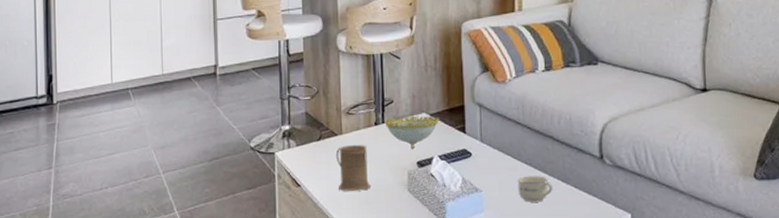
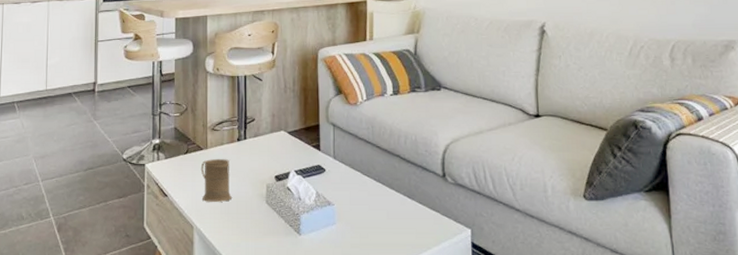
decorative bowl: present [384,115,439,150] -> none [246,133,296,165]
cup: present [517,176,553,202] -> none [367,192,399,216]

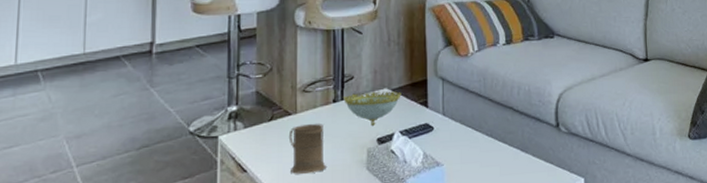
decorative bowl: none [246,133,296,165] -> present [343,91,401,127]

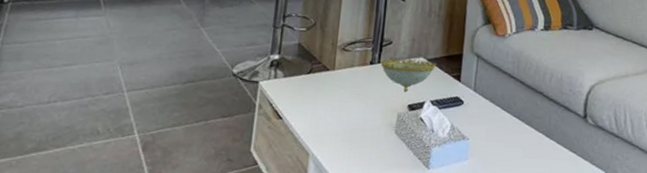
mug: present [288,124,327,174] -> none [323,81,359,129]

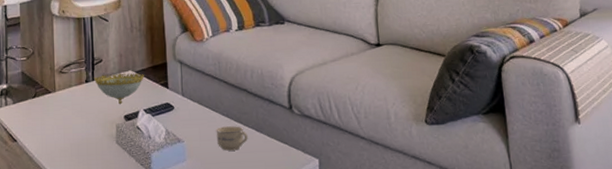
cup: none [503,128,537,154] -> present [216,126,248,151]

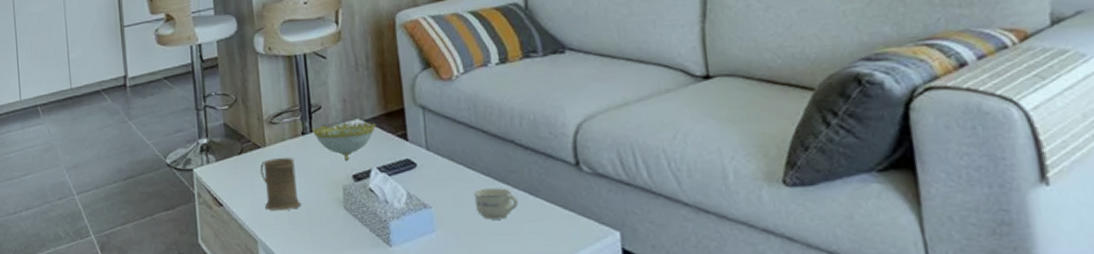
mug: none [49,101,83,145] -> present [259,158,302,210]

